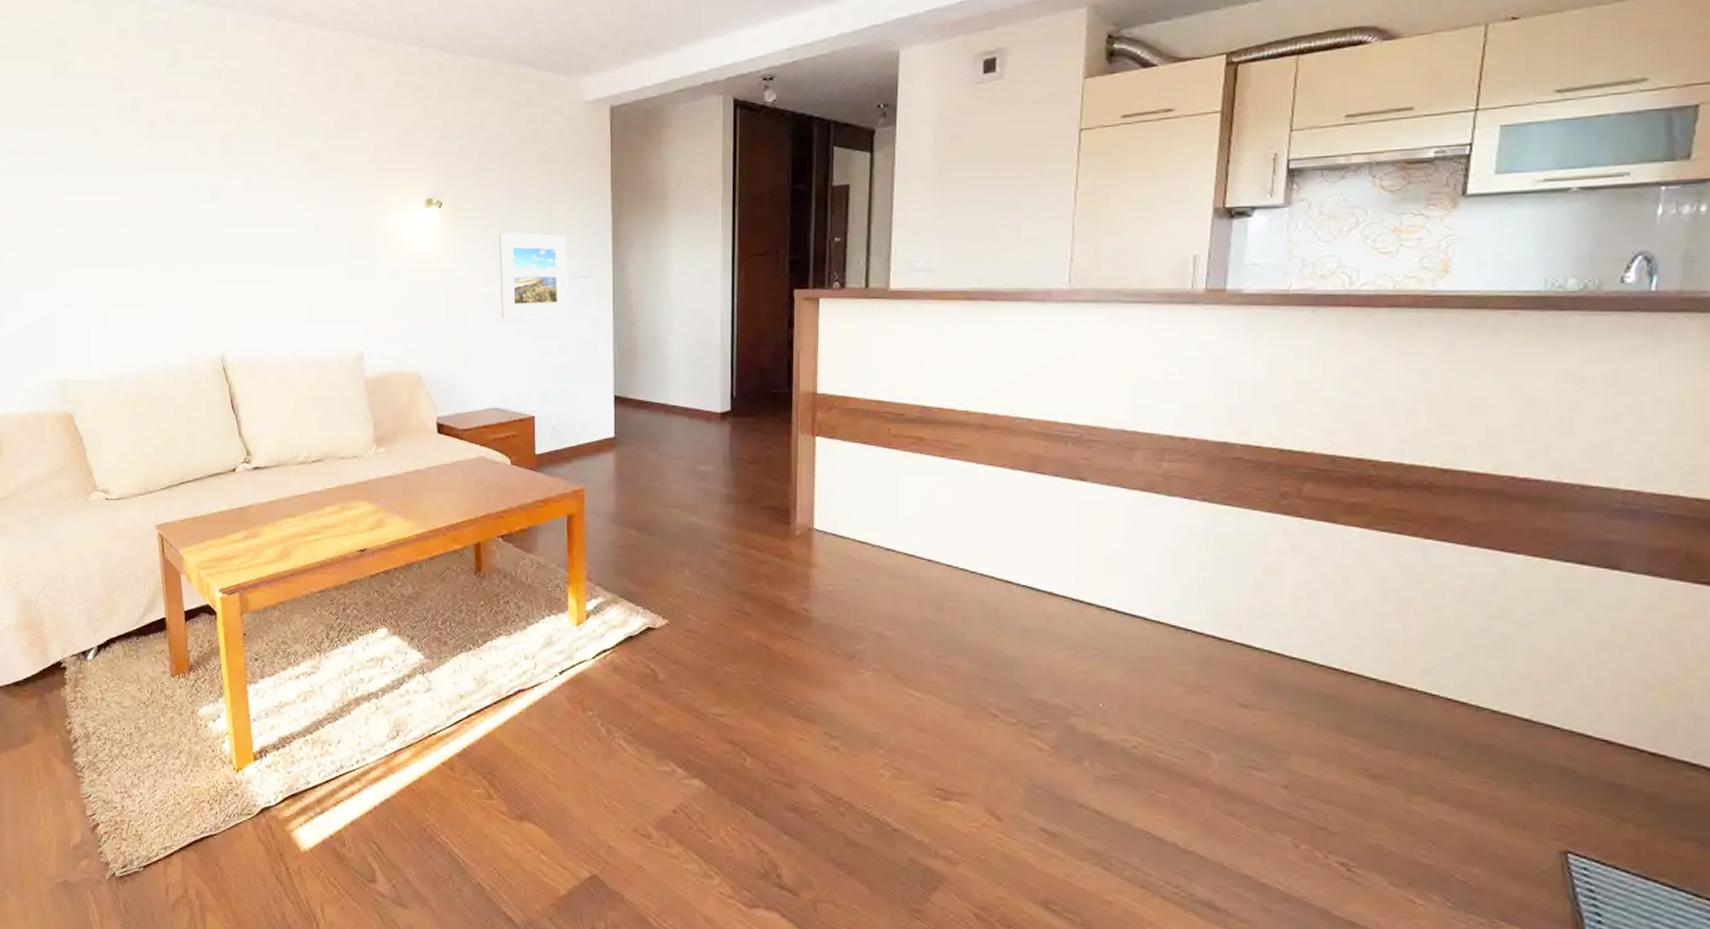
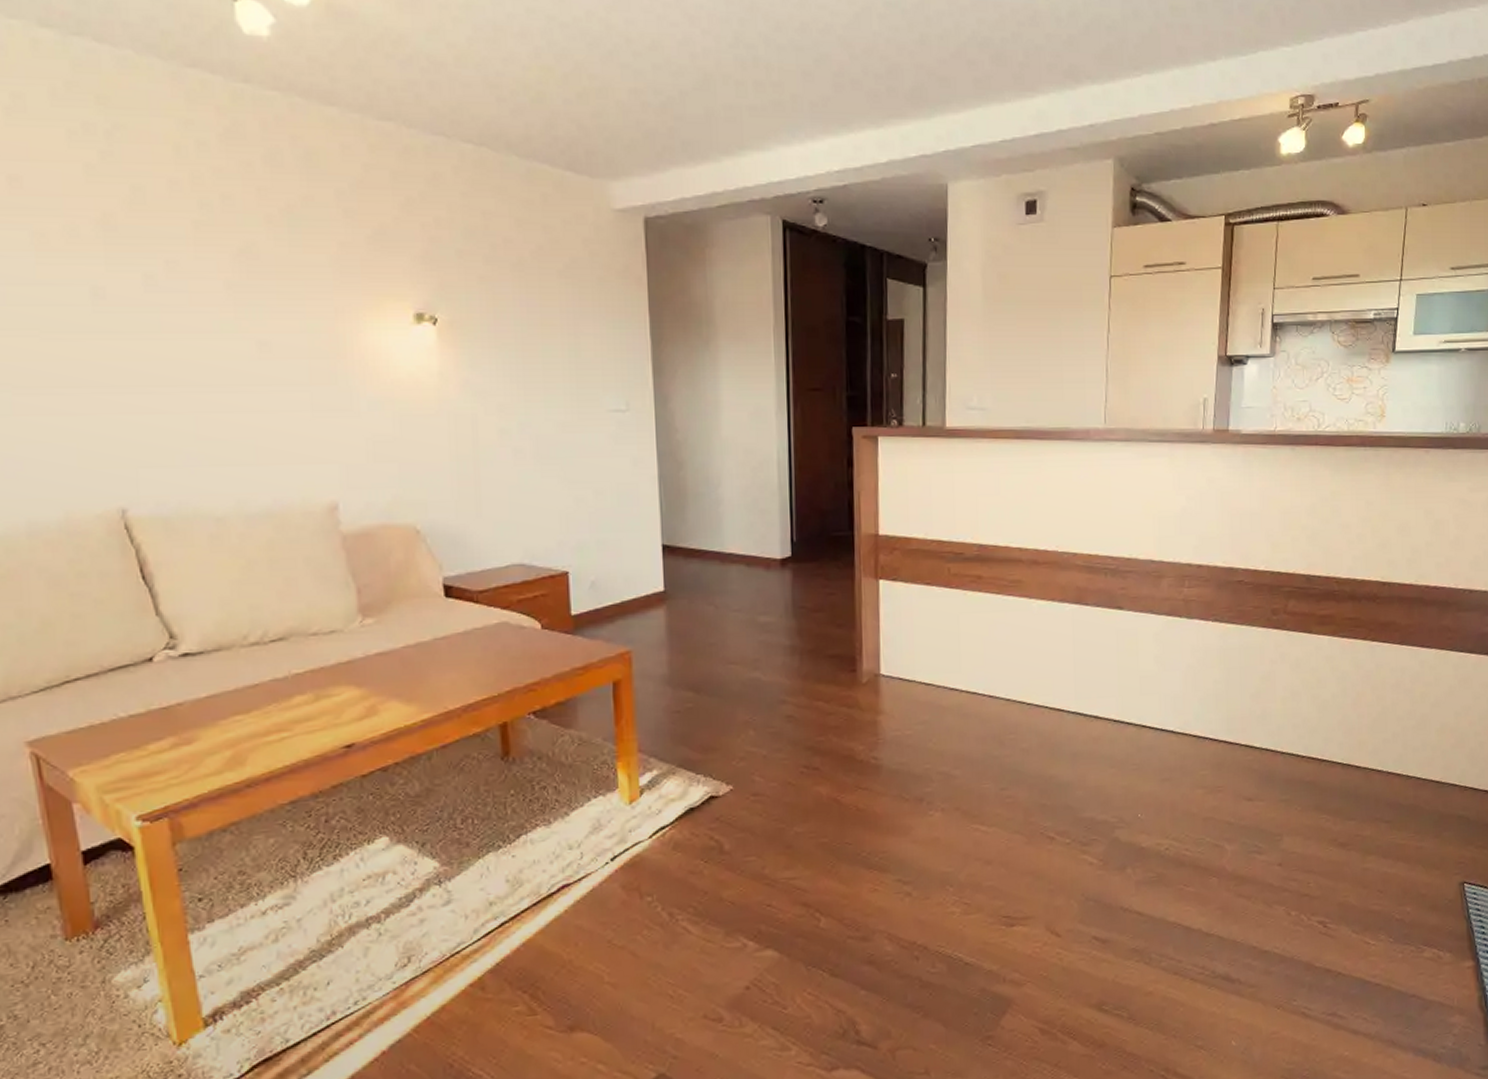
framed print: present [499,232,568,318] -> none [514,357,604,458]

